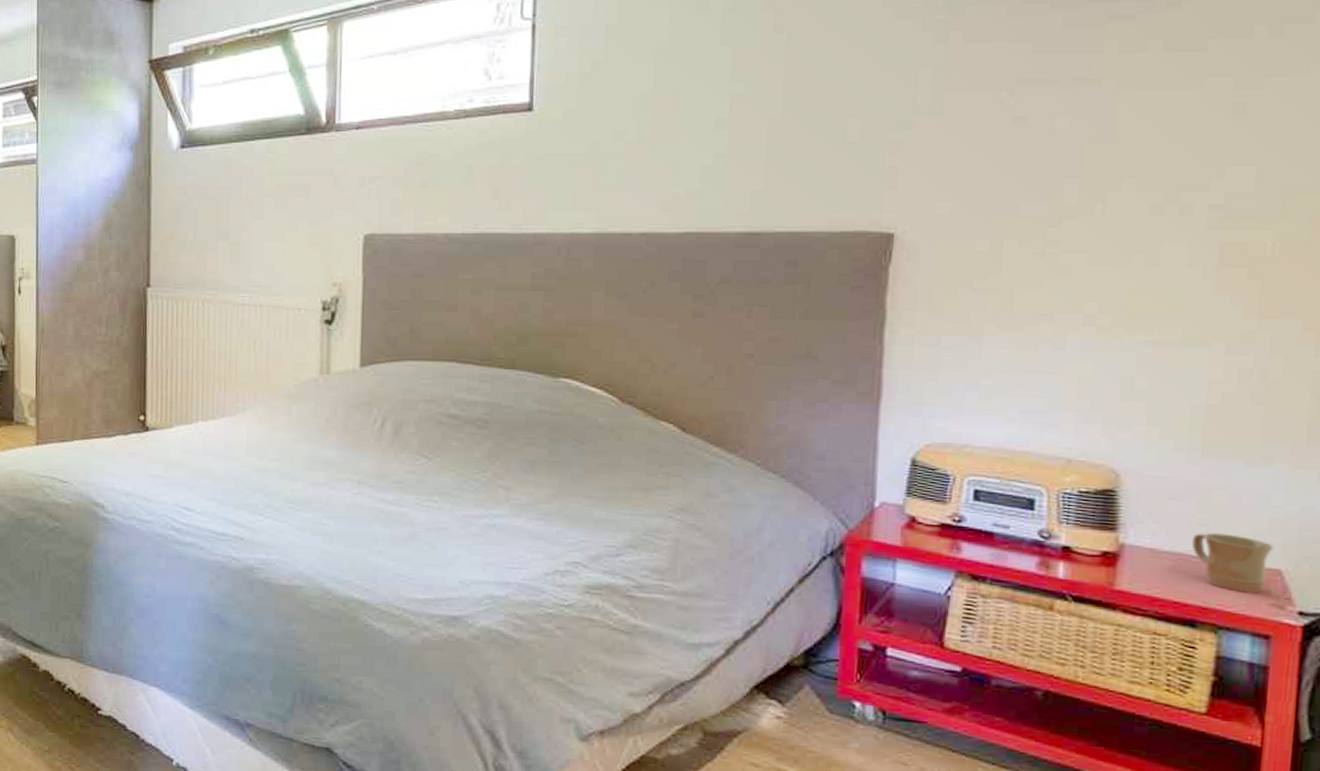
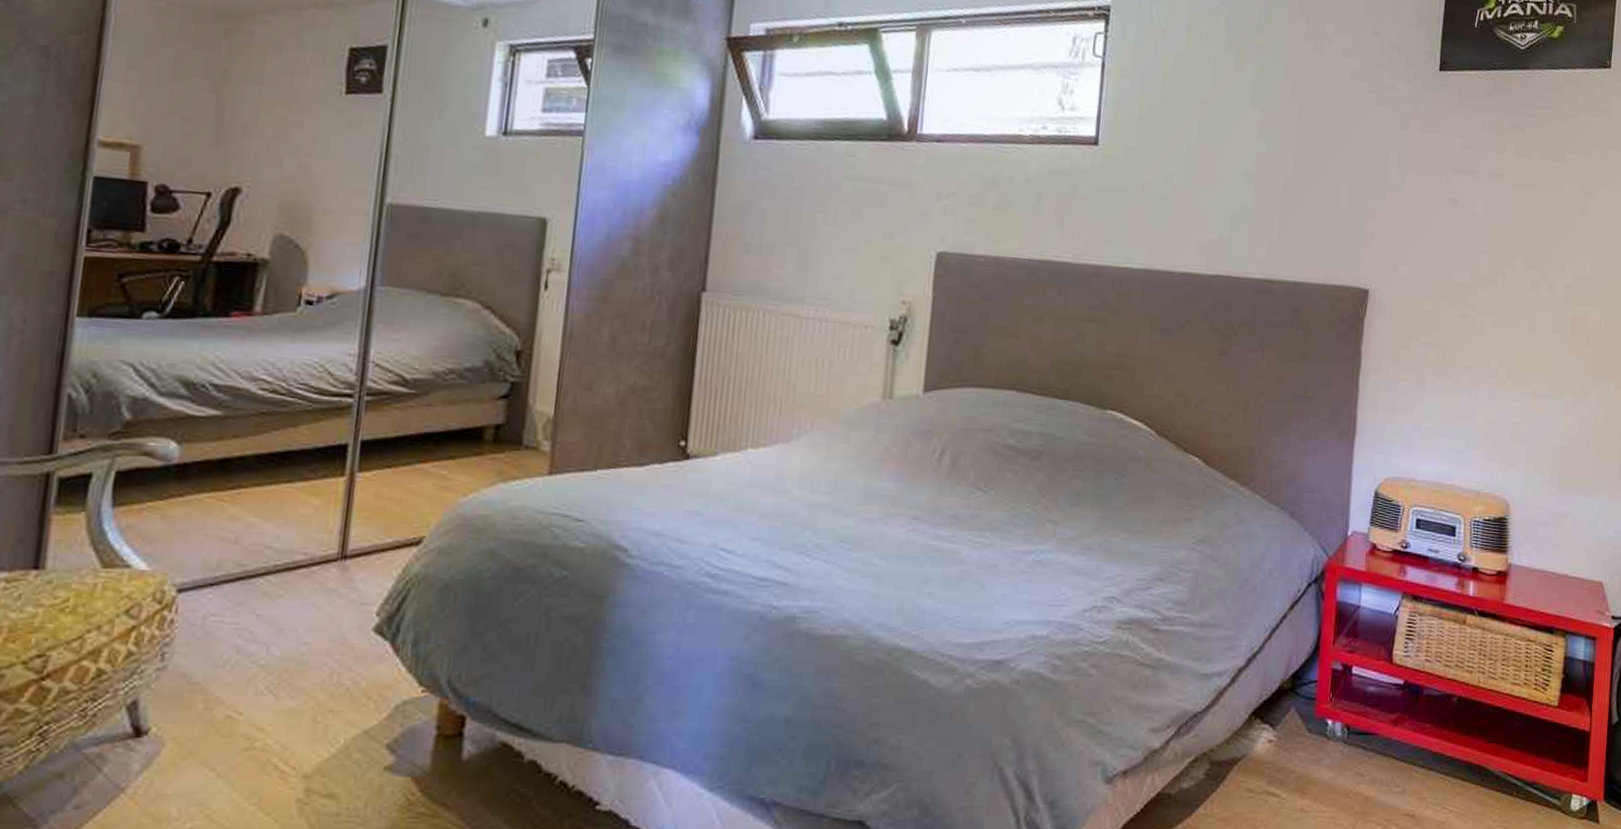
mug: present [1191,532,1274,593] -> none [1551,553,1599,602]

